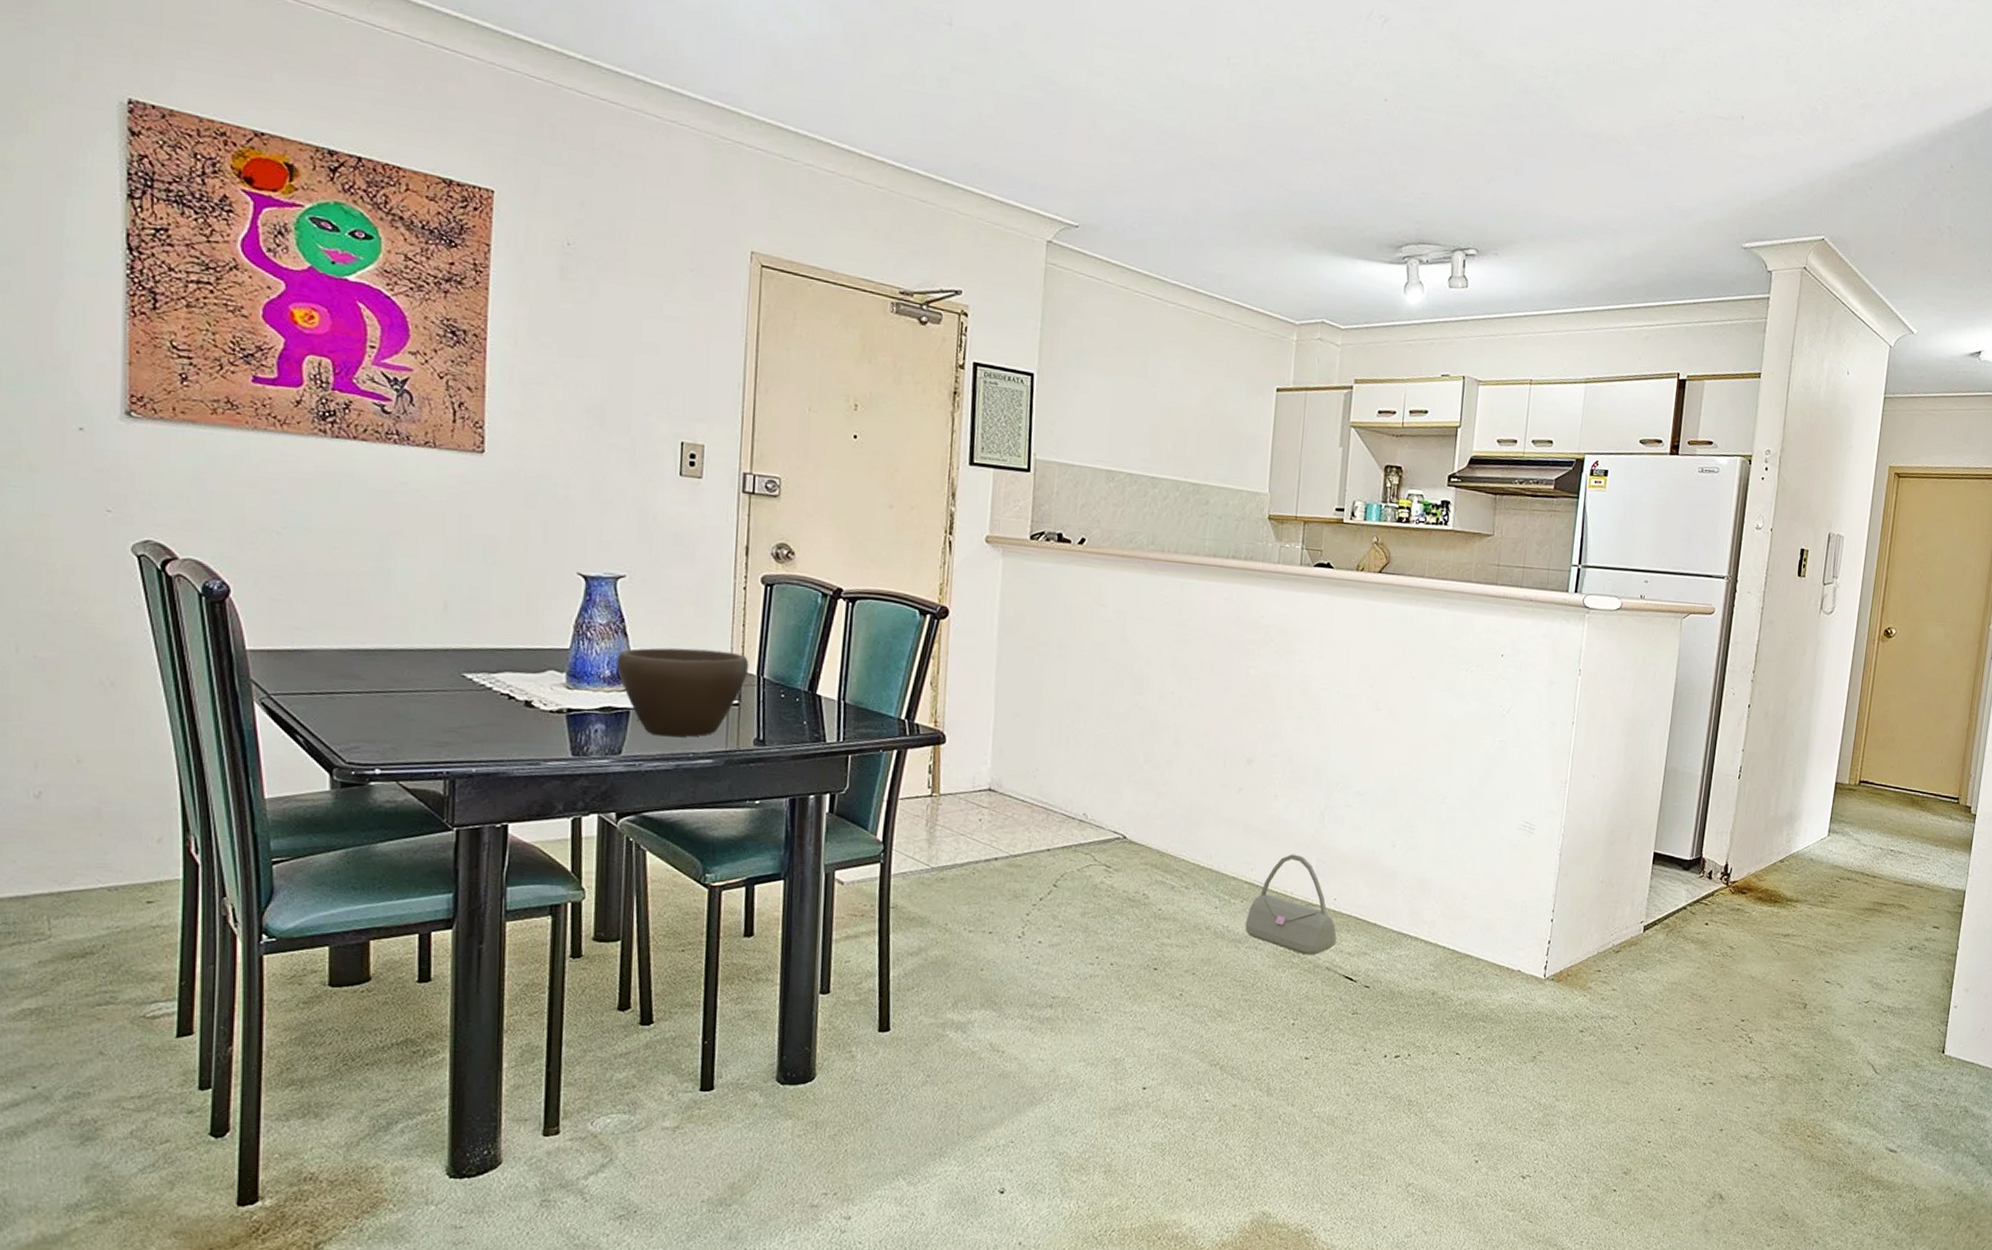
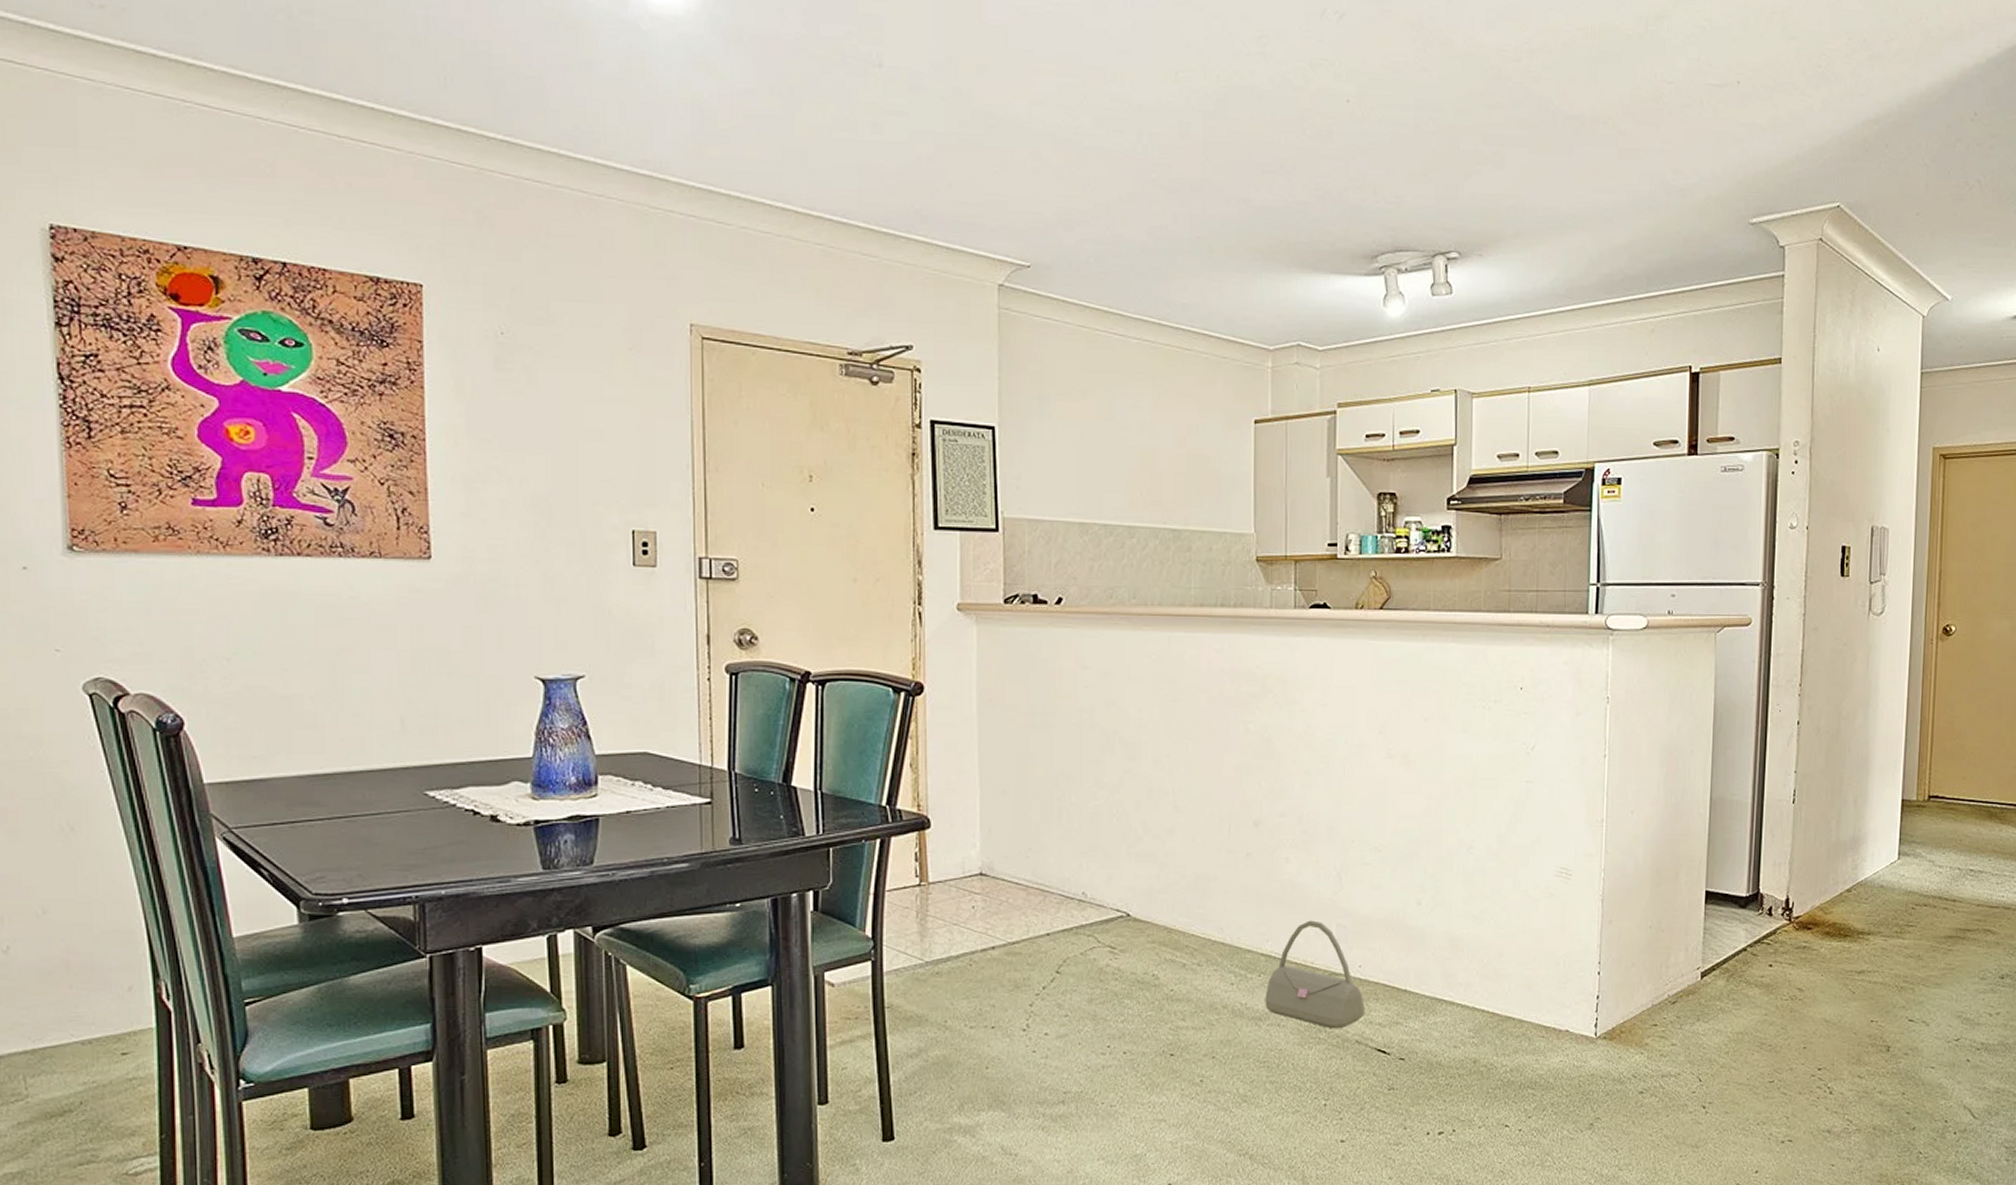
bowl: present [617,647,749,737] -> none [582,747,719,842]

